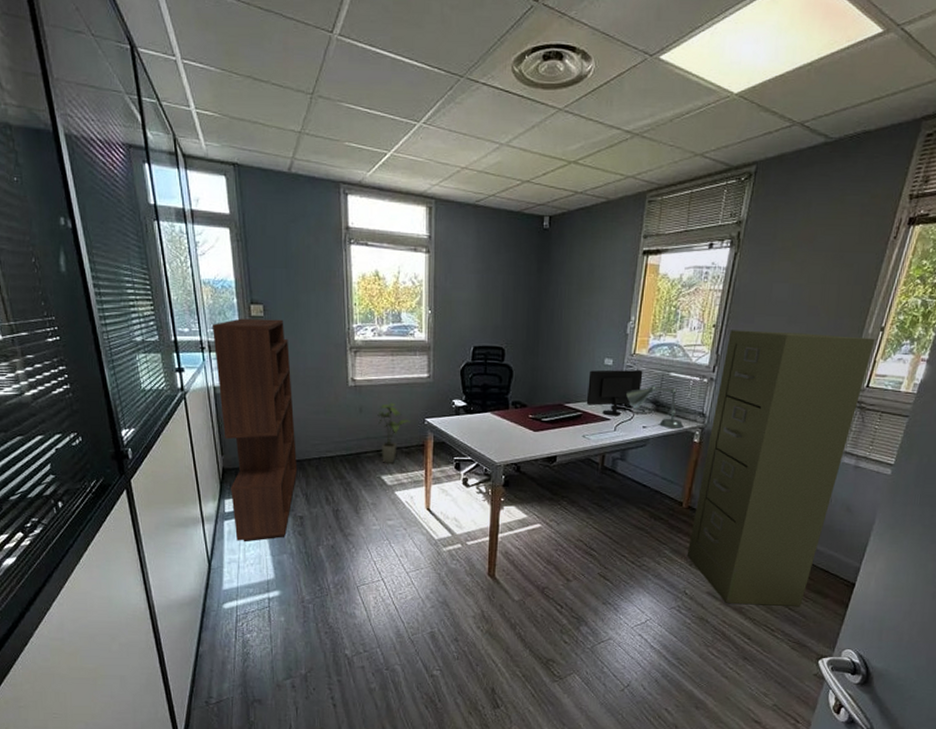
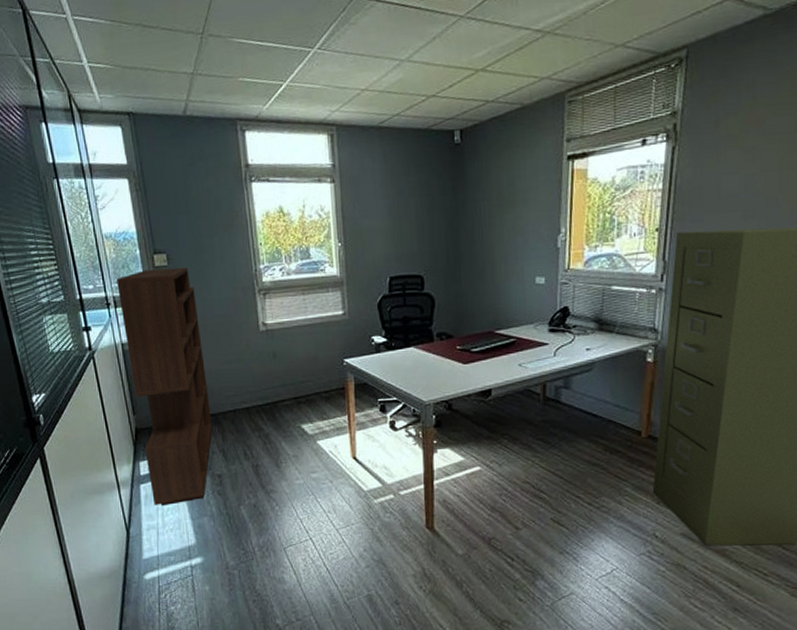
house plant: present [377,402,411,463] -> none [292,344,328,411]
computer monitor: present [586,369,643,416] -> none [519,287,581,340]
desk lamp: present [625,385,685,430] -> none [562,302,635,349]

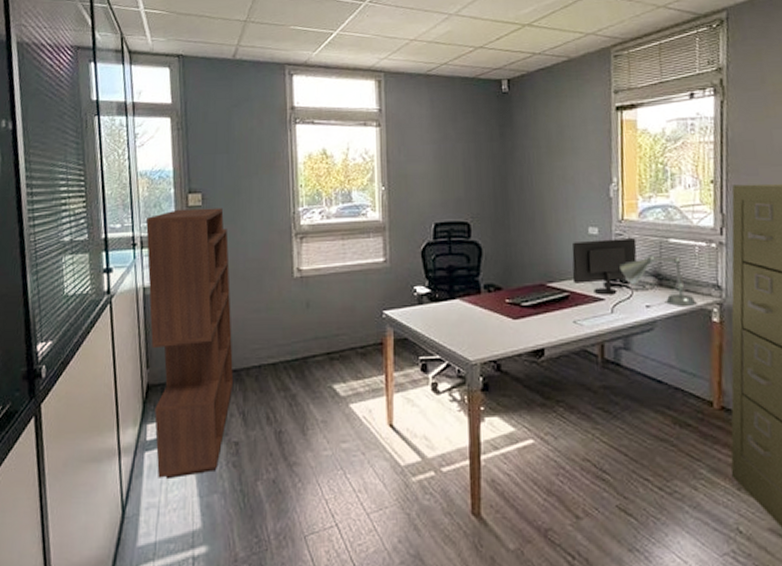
computer monitor: none [519,287,581,340] -> present [572,238,637,295]
desk lamp: none [562,302,635,349] -> present [618,255,699,307]

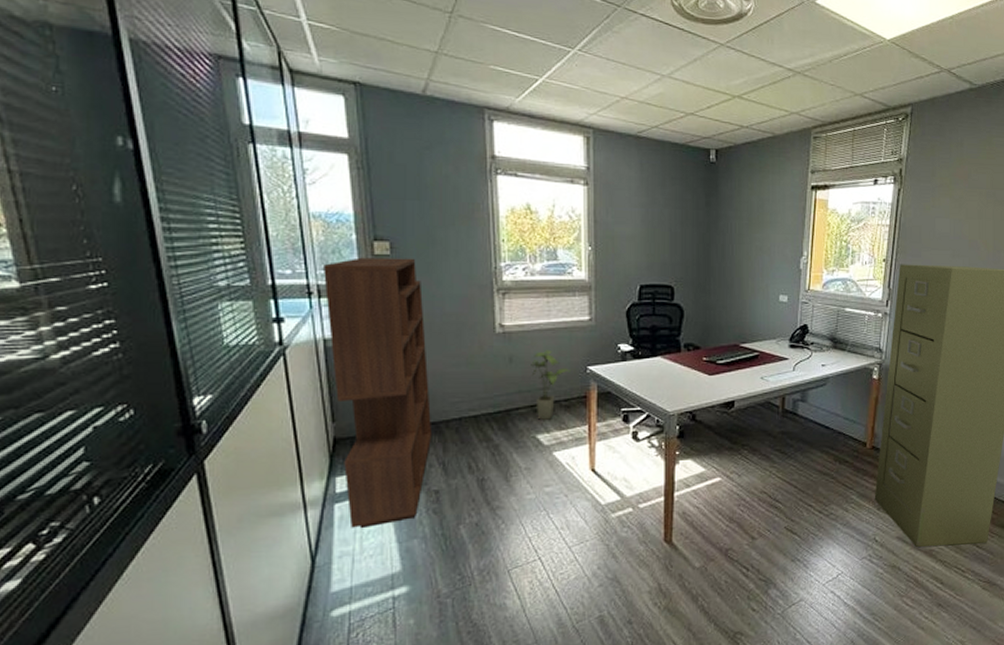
house plant: none [327,293,366,368] -> present [531,349,570,420]
computer monitor: present [572,238,637,295] -> none [762,307,819,355]
desk lamp: present [618,255,699,307] -> none [802,321,863,367]

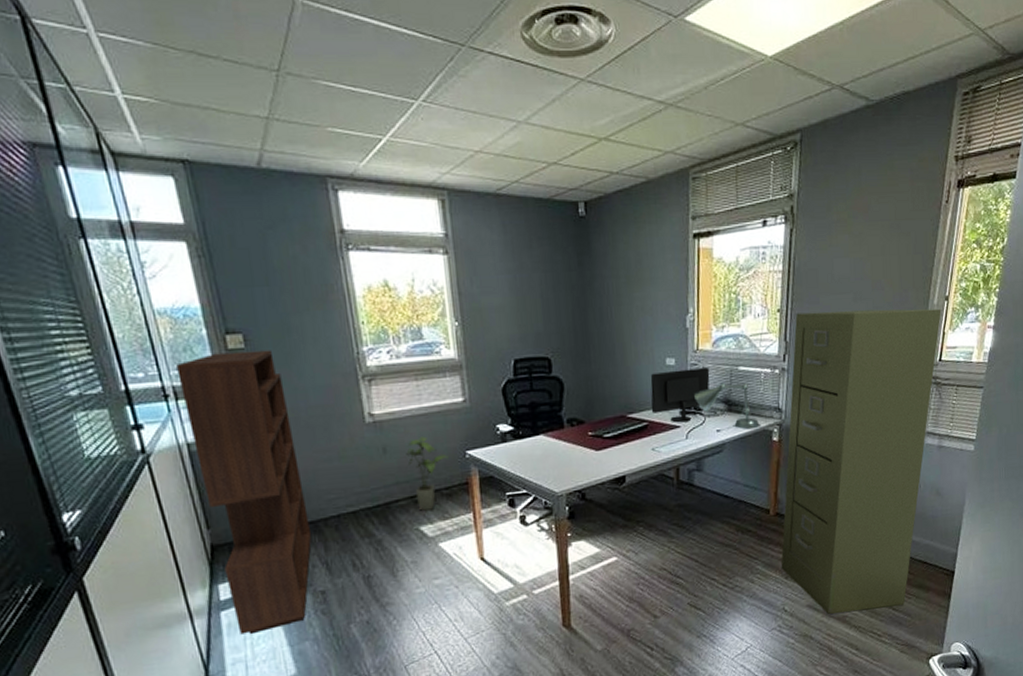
computer monitor: none [762,307,819,355] -> present [650,368,710,423]
desk lamp: none [802,321,863,367] -> present [693,382,762,430]

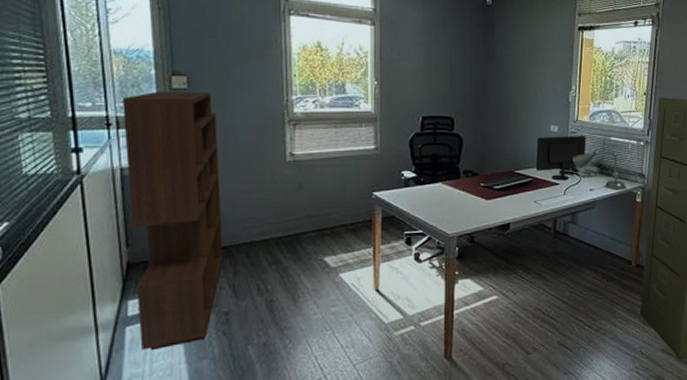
house plant: present [406,436,448,511] -> none [319,177,356,243]

